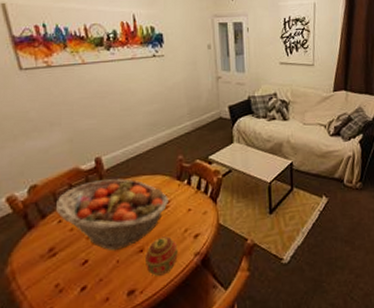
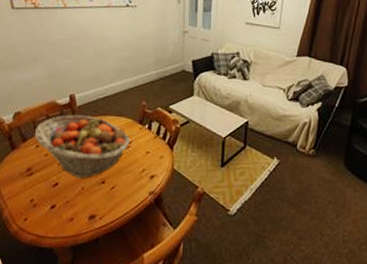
decorative egg: present [144,236,178,276] -> none [105,173,135,207]

